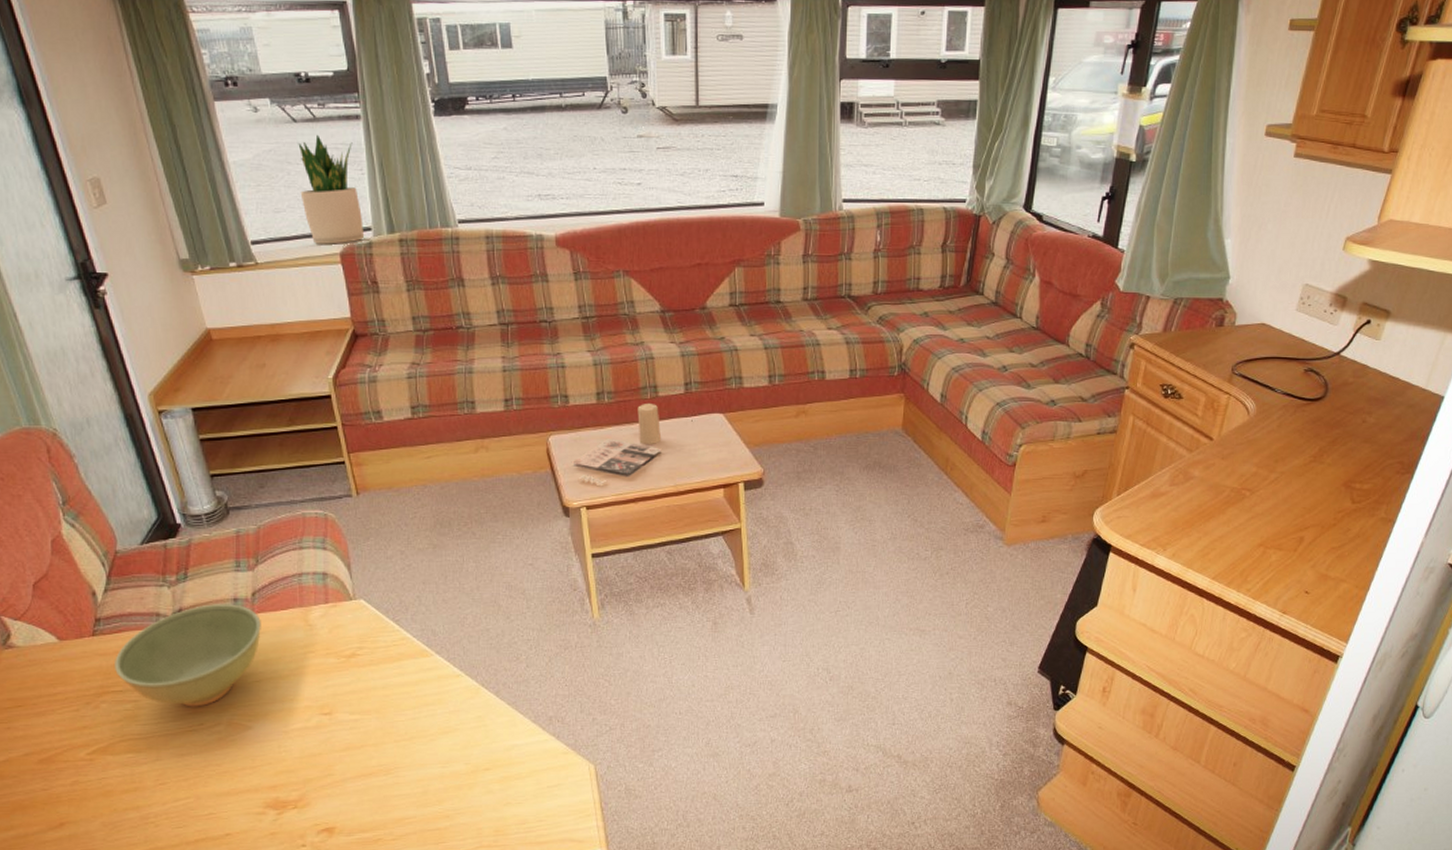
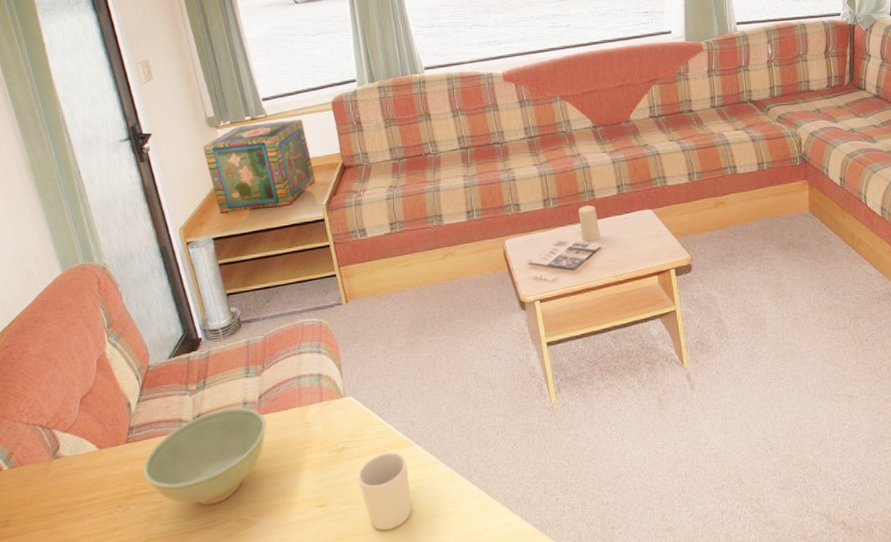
decorative box: none [175,271,319,379] -> present [202,119,315,214]
planter: present [298,134,365,244] -> none [299,11,351,96]
mug: none [368,662,431,743] -> present [357,452,412,531]

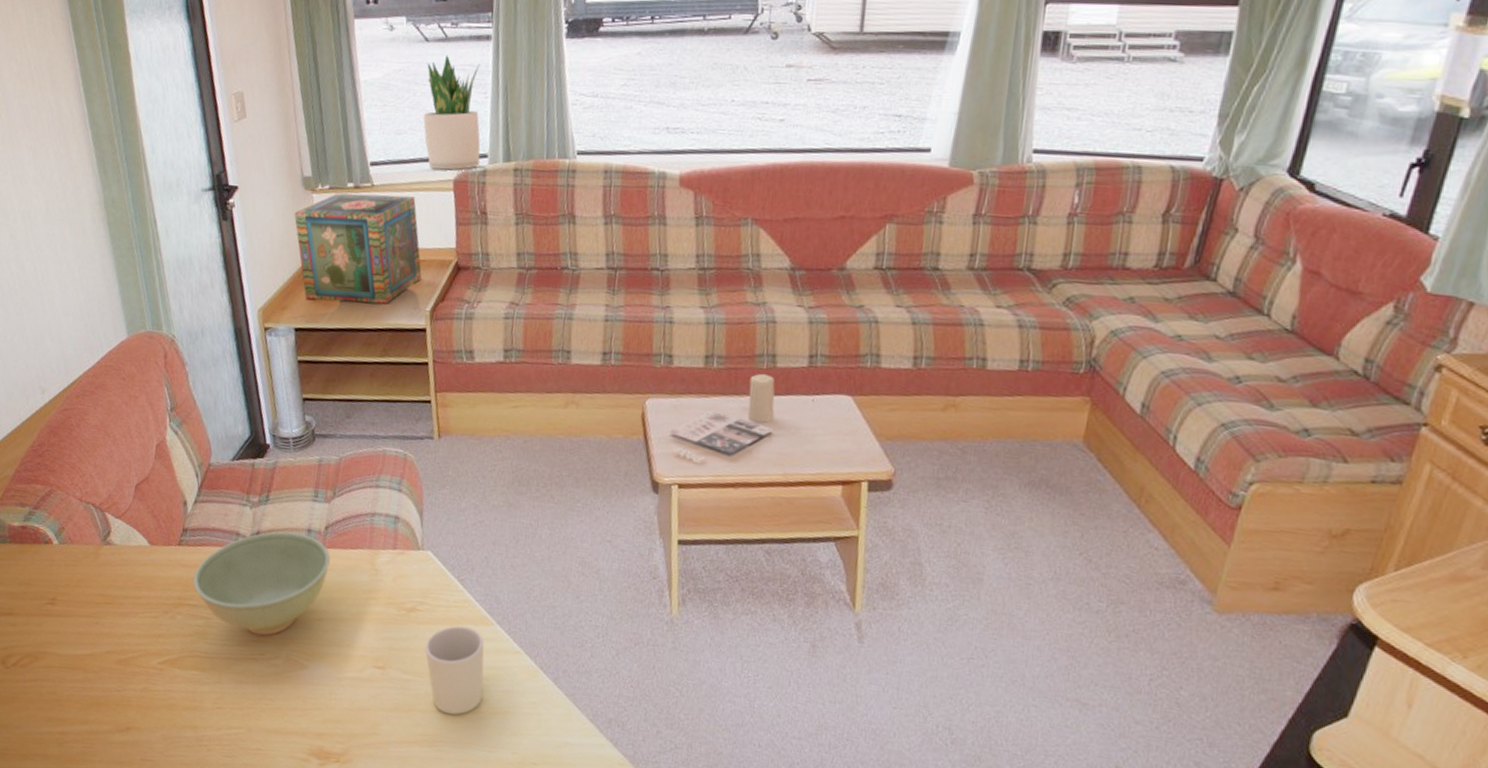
planter: none [299,11,351,96] -> present [423,55,481,171]

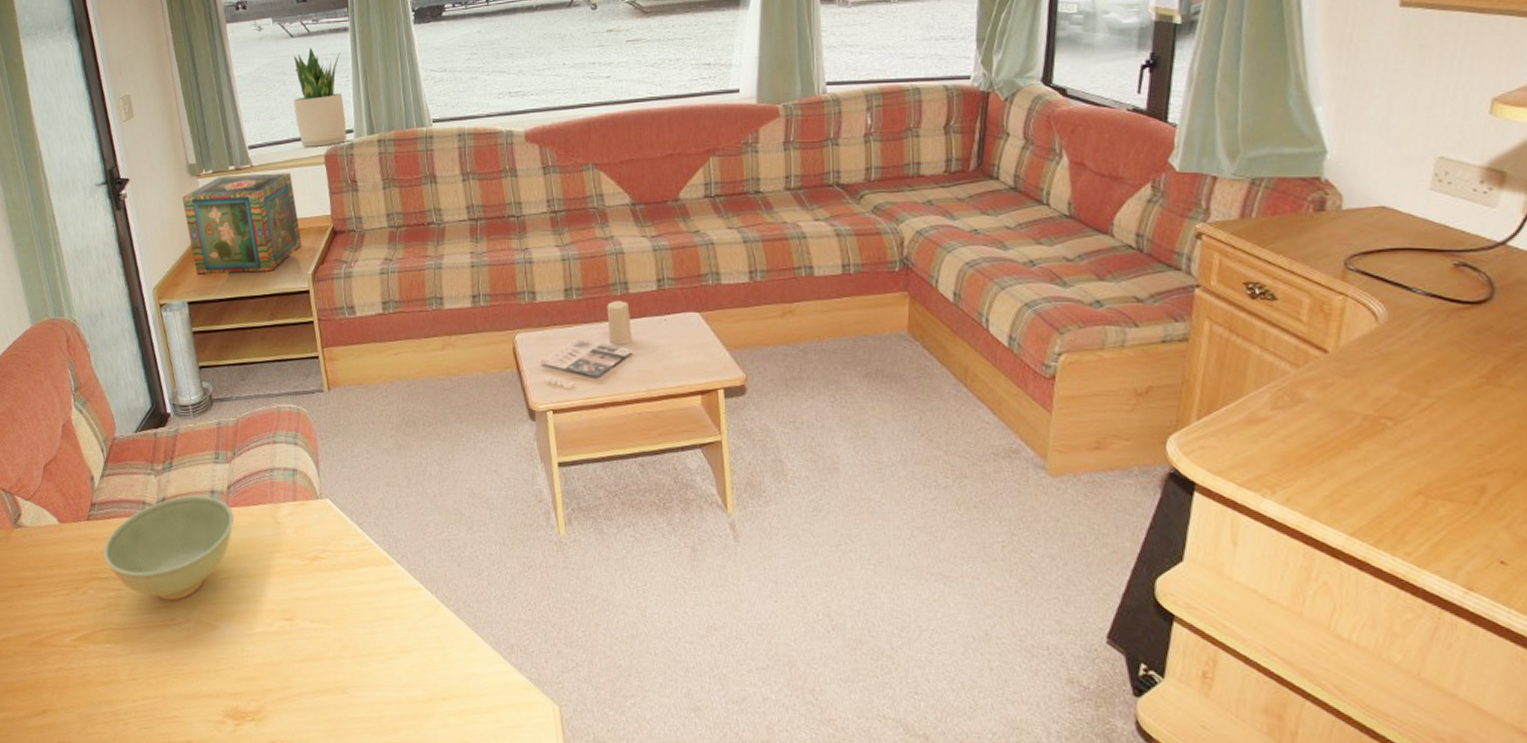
mug: present [424,625,484,715] -> none [330,568,389,659]

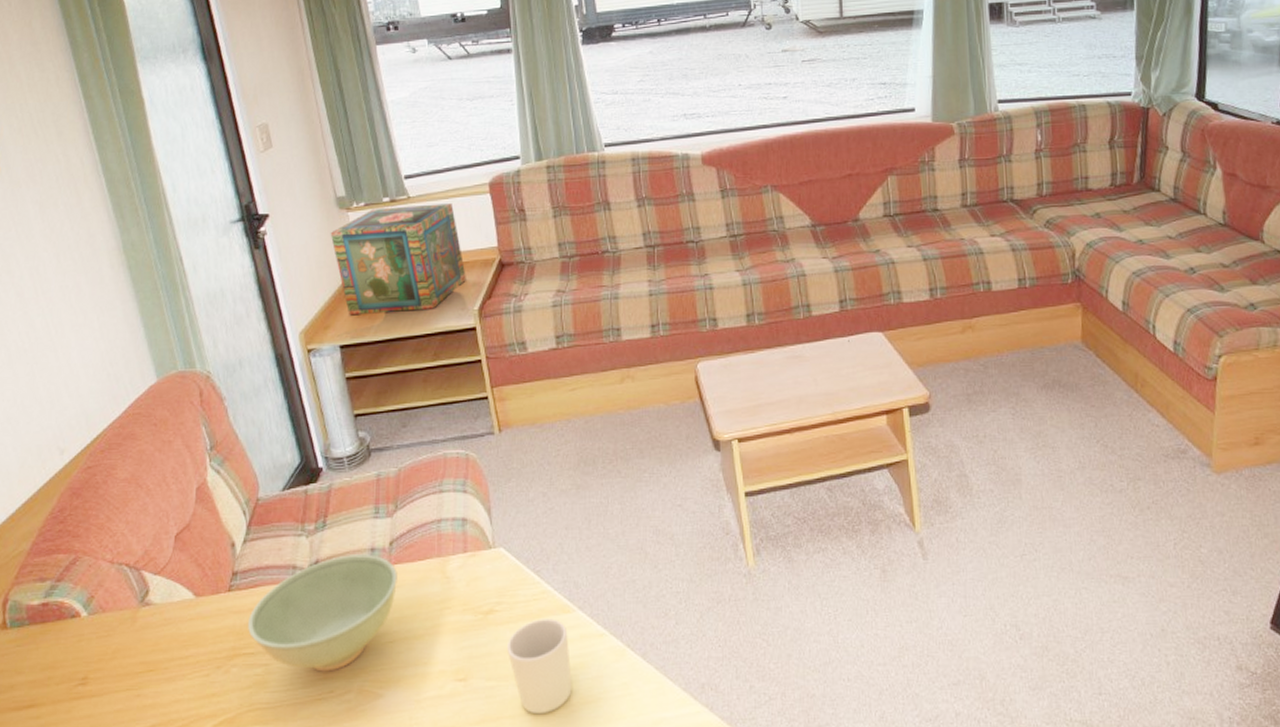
planter: present [293,47,347,147] -> none [452,70,513,175]
mug: none [330,568,389,659] -> present [506,618,572,715]
magazine: present [537,338,633,389] -> none [721,363,817,417]
candle: present [607,300,633,346] -> none [790,323,817,370]

